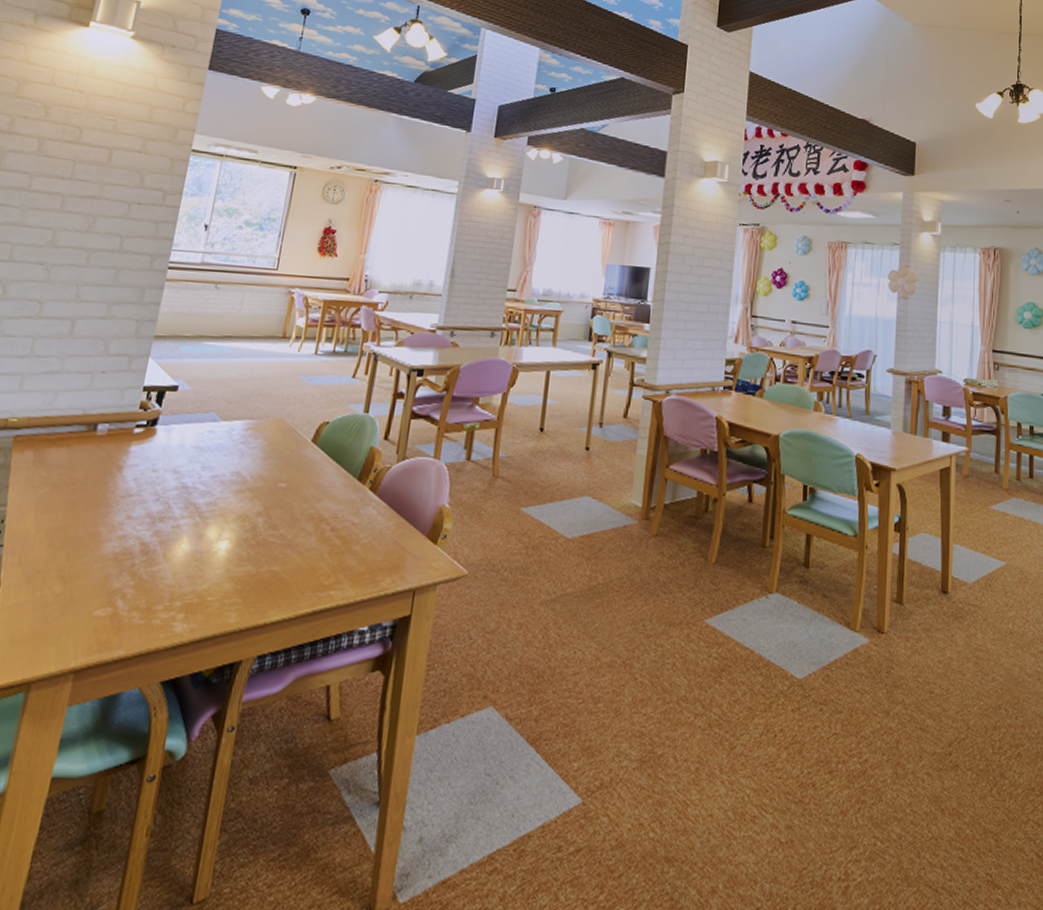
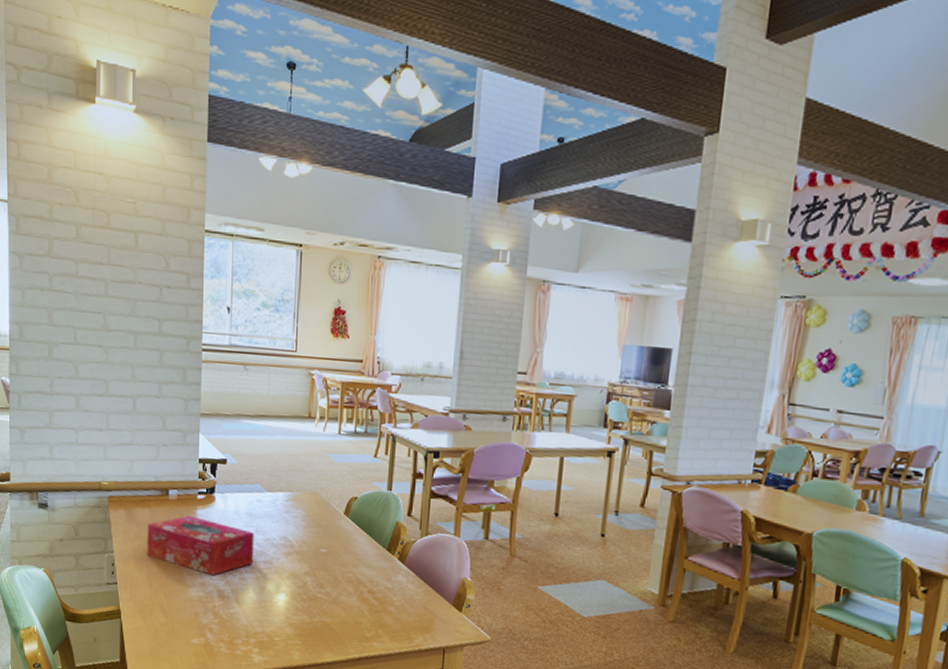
tissue box: none [53,453,200,526] -> present [147,515,255,576]

